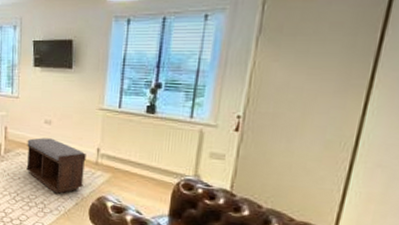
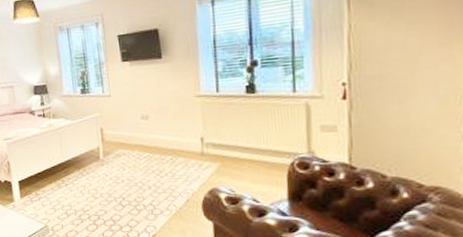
bench: present [26,137,86,194] -> none [126,134,192,192]

